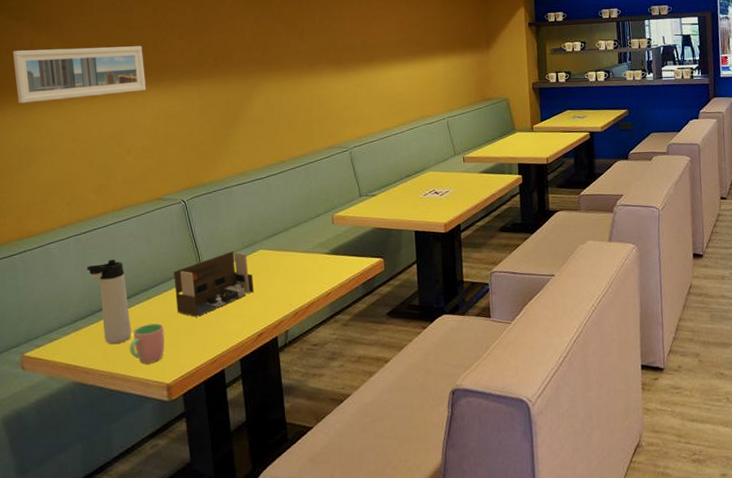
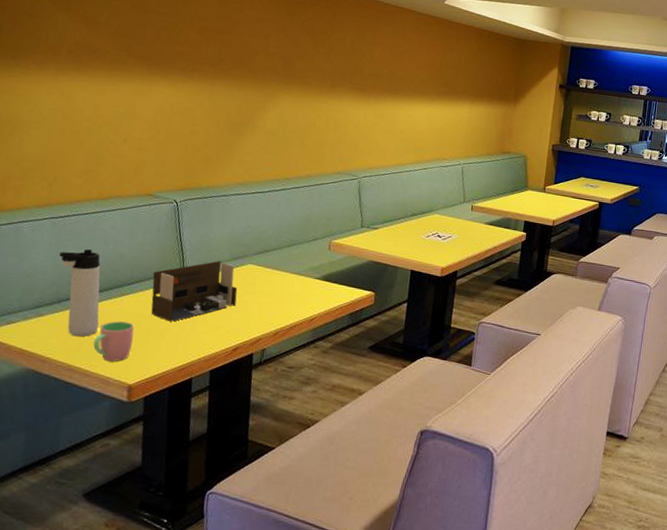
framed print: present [12,46,146,104] -> none [8,11,156,80]

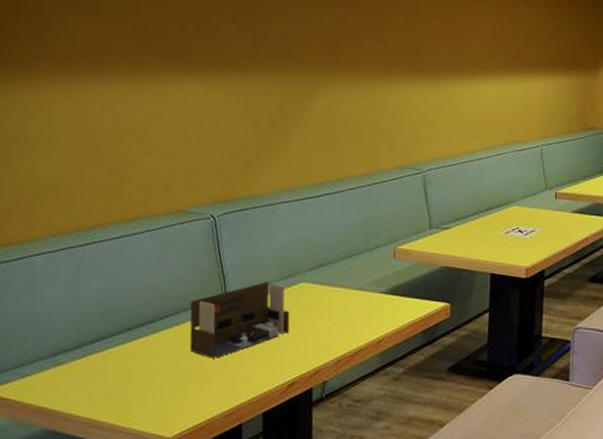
thermos bottle: present [59,249,101,337] -> none [80,281,129,386]
cup: present [93,321,135,361] -> none [123,363,171,411]

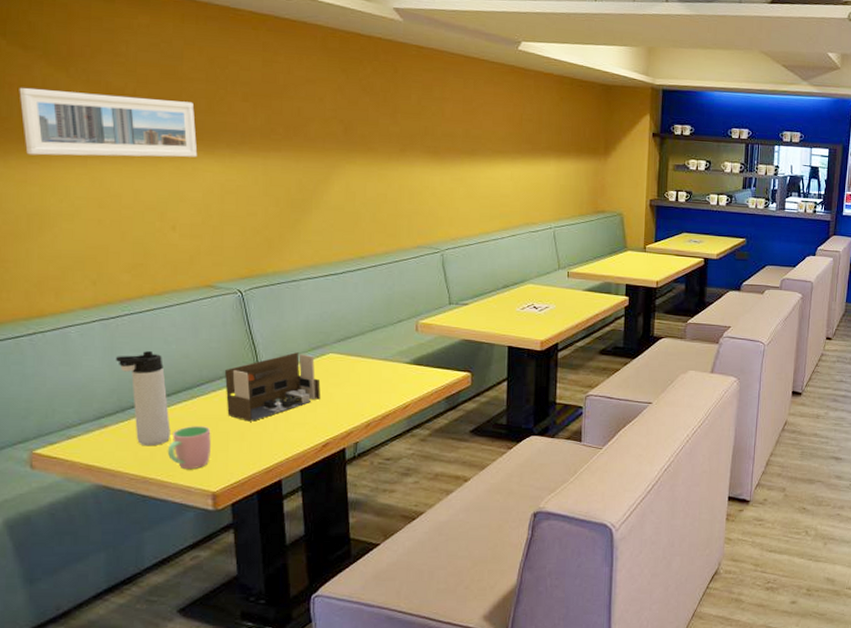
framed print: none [12,14,182,80] -> present [19,88,198,157]
thermos bottle: none [80,281,129,386] -> present [116,351,170,446]
cup: none [123,363,171,411] -> present [167,426,211,469]

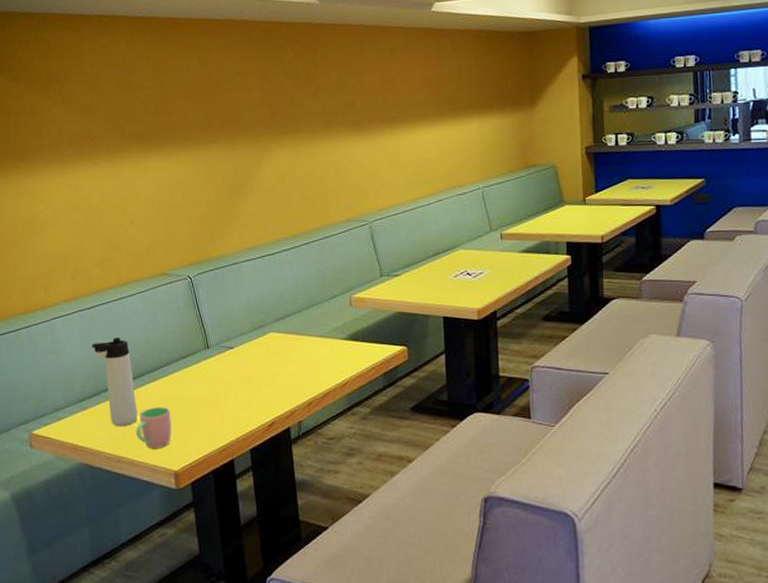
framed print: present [19,88,198,157] -> none [14,107,150,171]
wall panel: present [224,352,321,422] -> none [179,333,264,402]

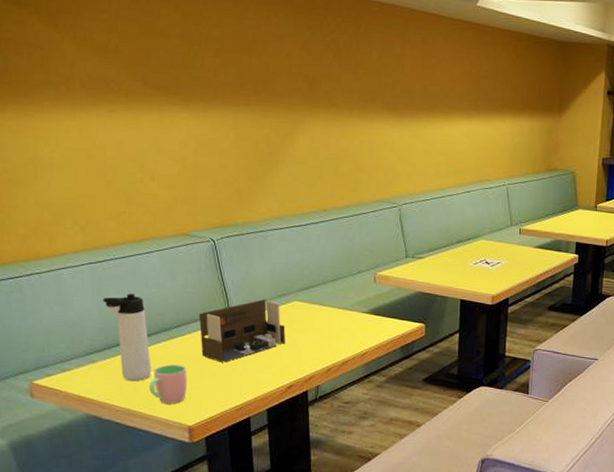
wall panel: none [179,333,264,402] -> present [198,299,286,363]

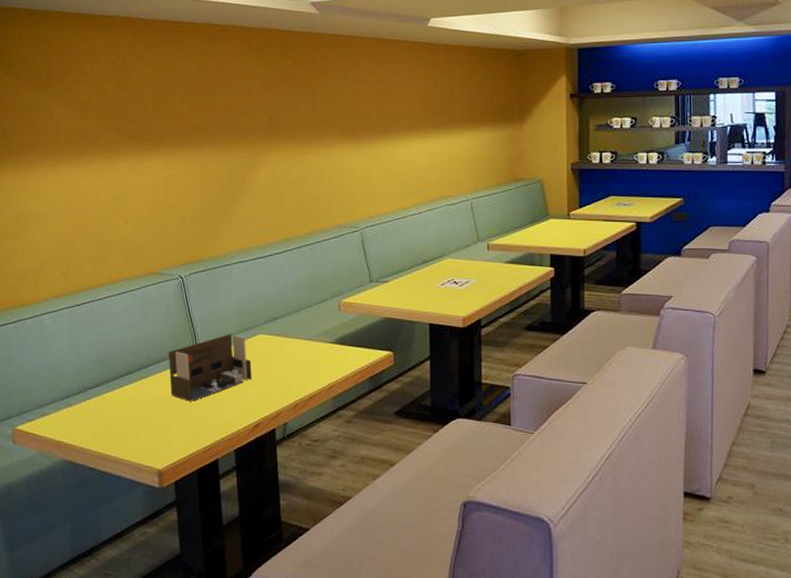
thermos bottle: present [103,294,151,382] -> none [80,335,123,424]
cup: present [148,364,187,404] -> none [120,405,157,446]

